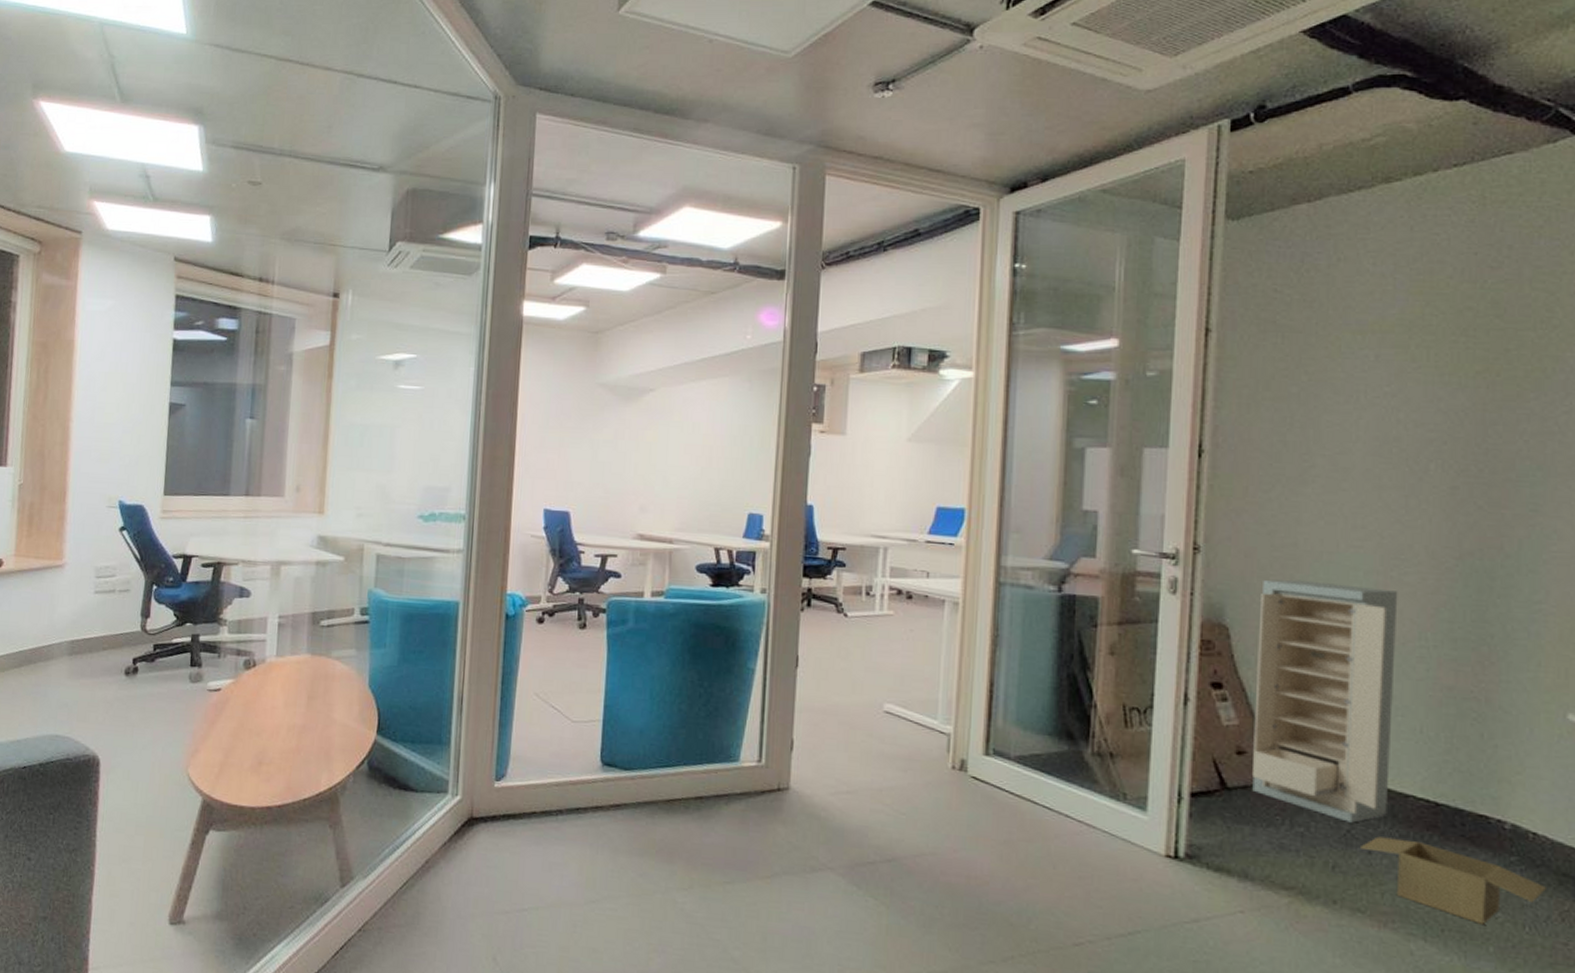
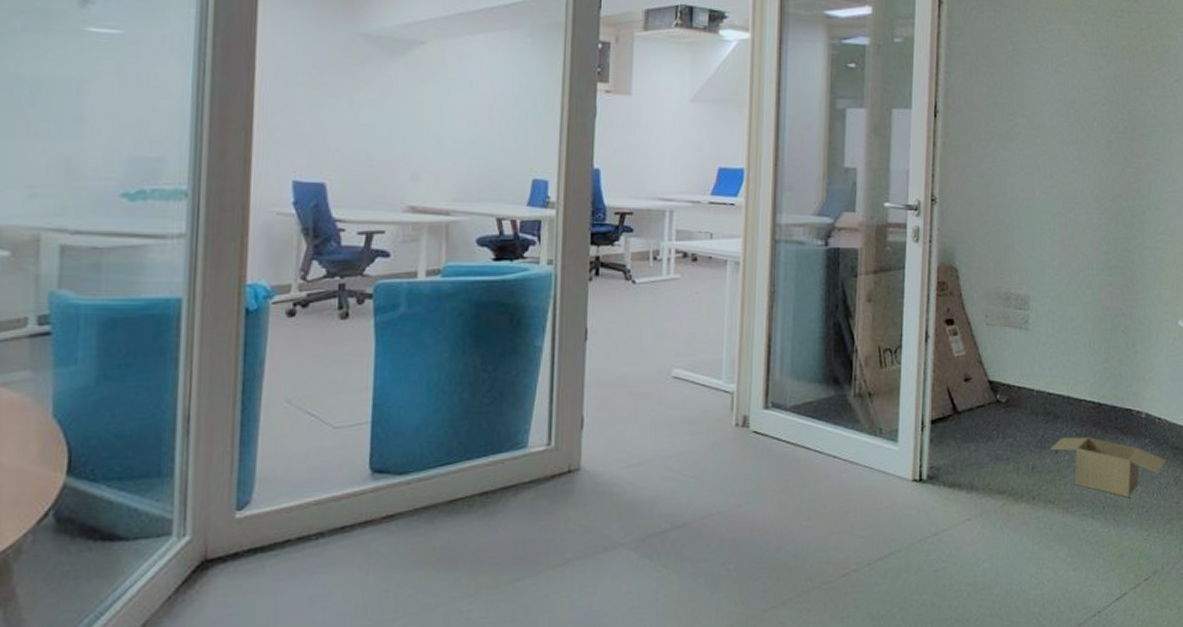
storage cabinet: present [1252,579,1398,823] -> none [976,224,1074,429]

